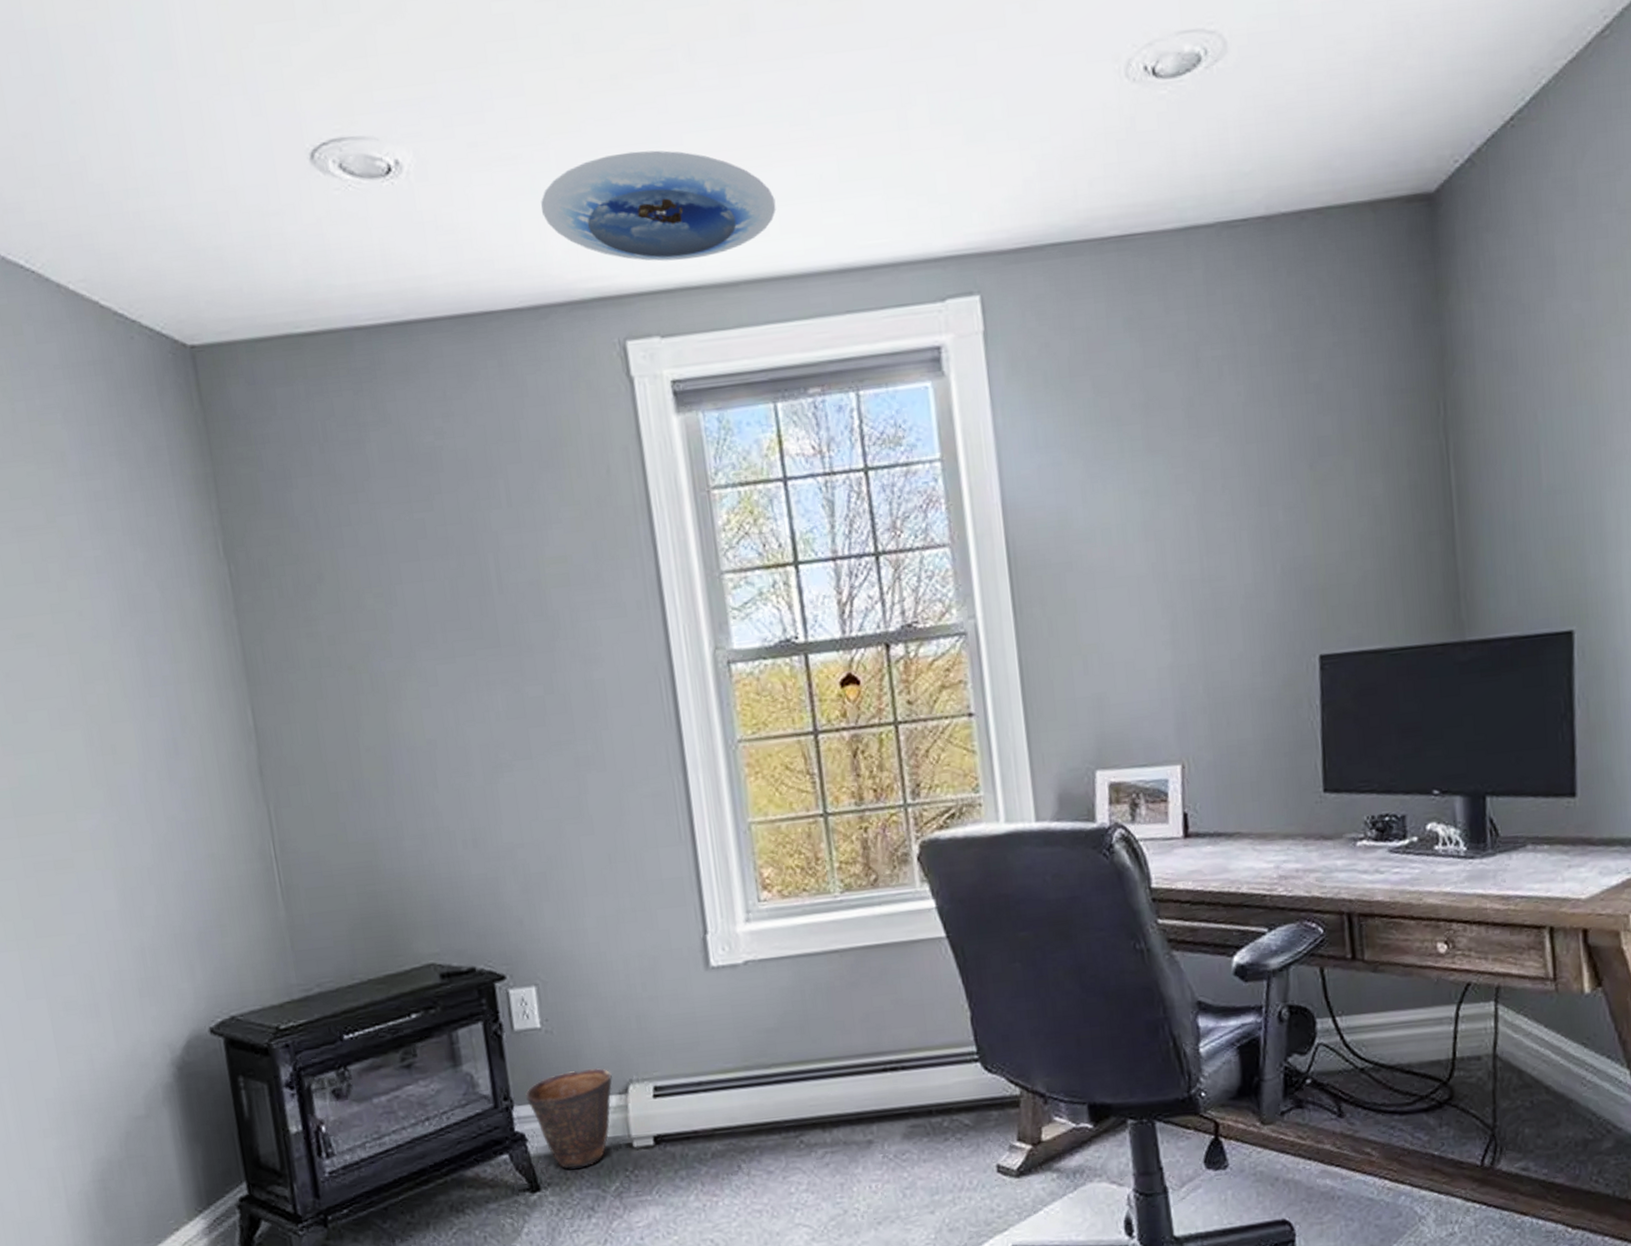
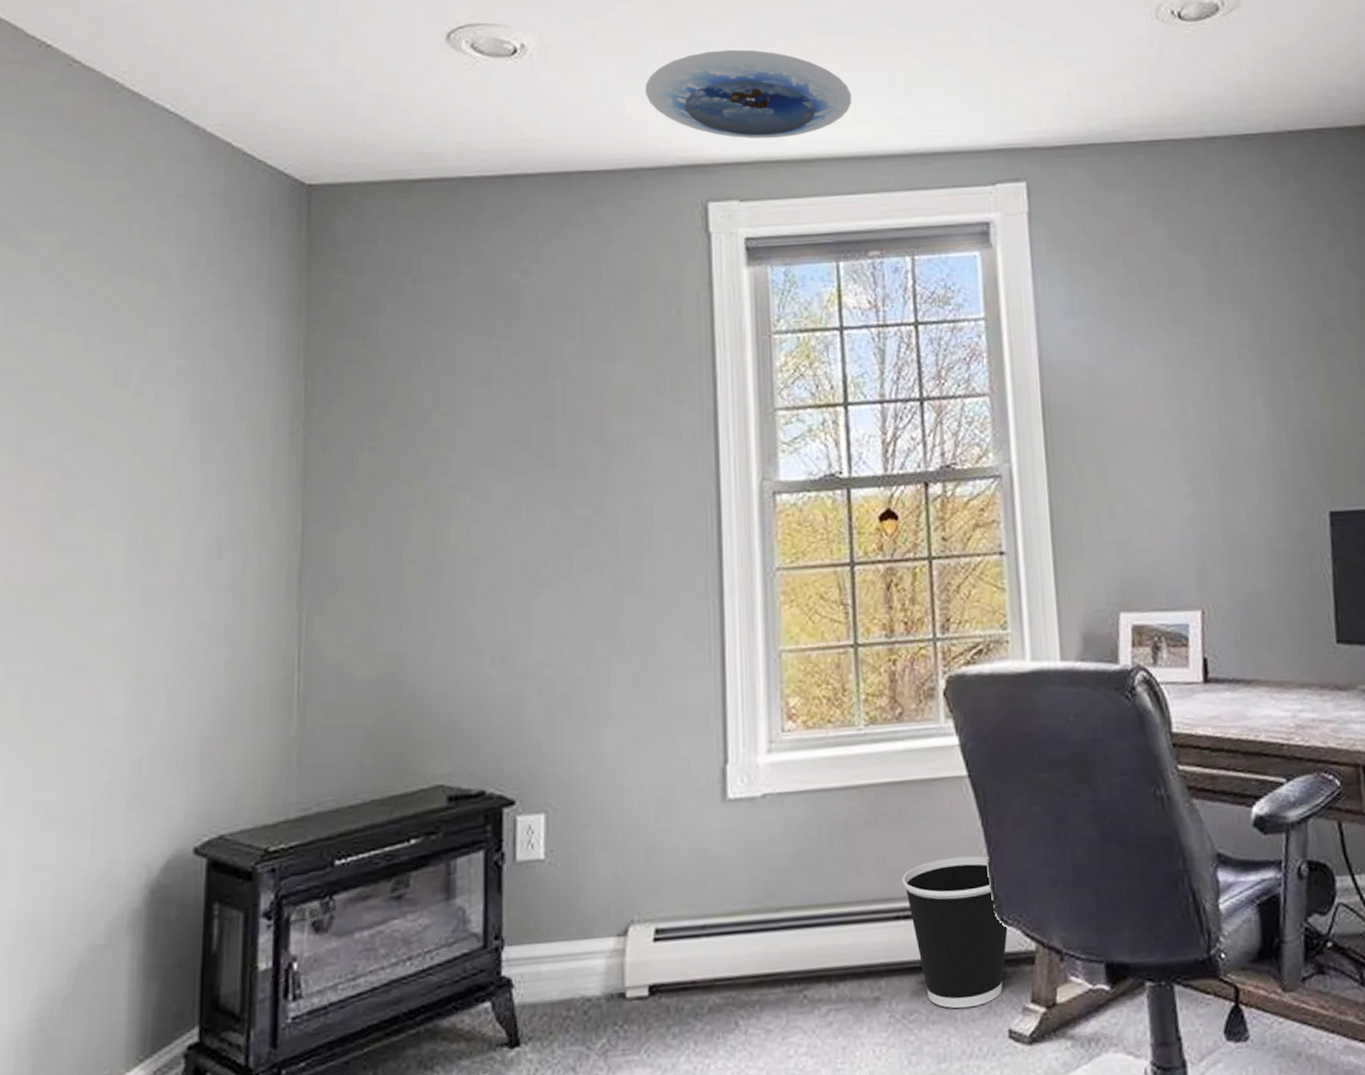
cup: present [525,1068,612,1170] -> none [517,906,612,1022]
wastebasket: none [887,1011,993,1148] -> present [902,856,1009,1009]

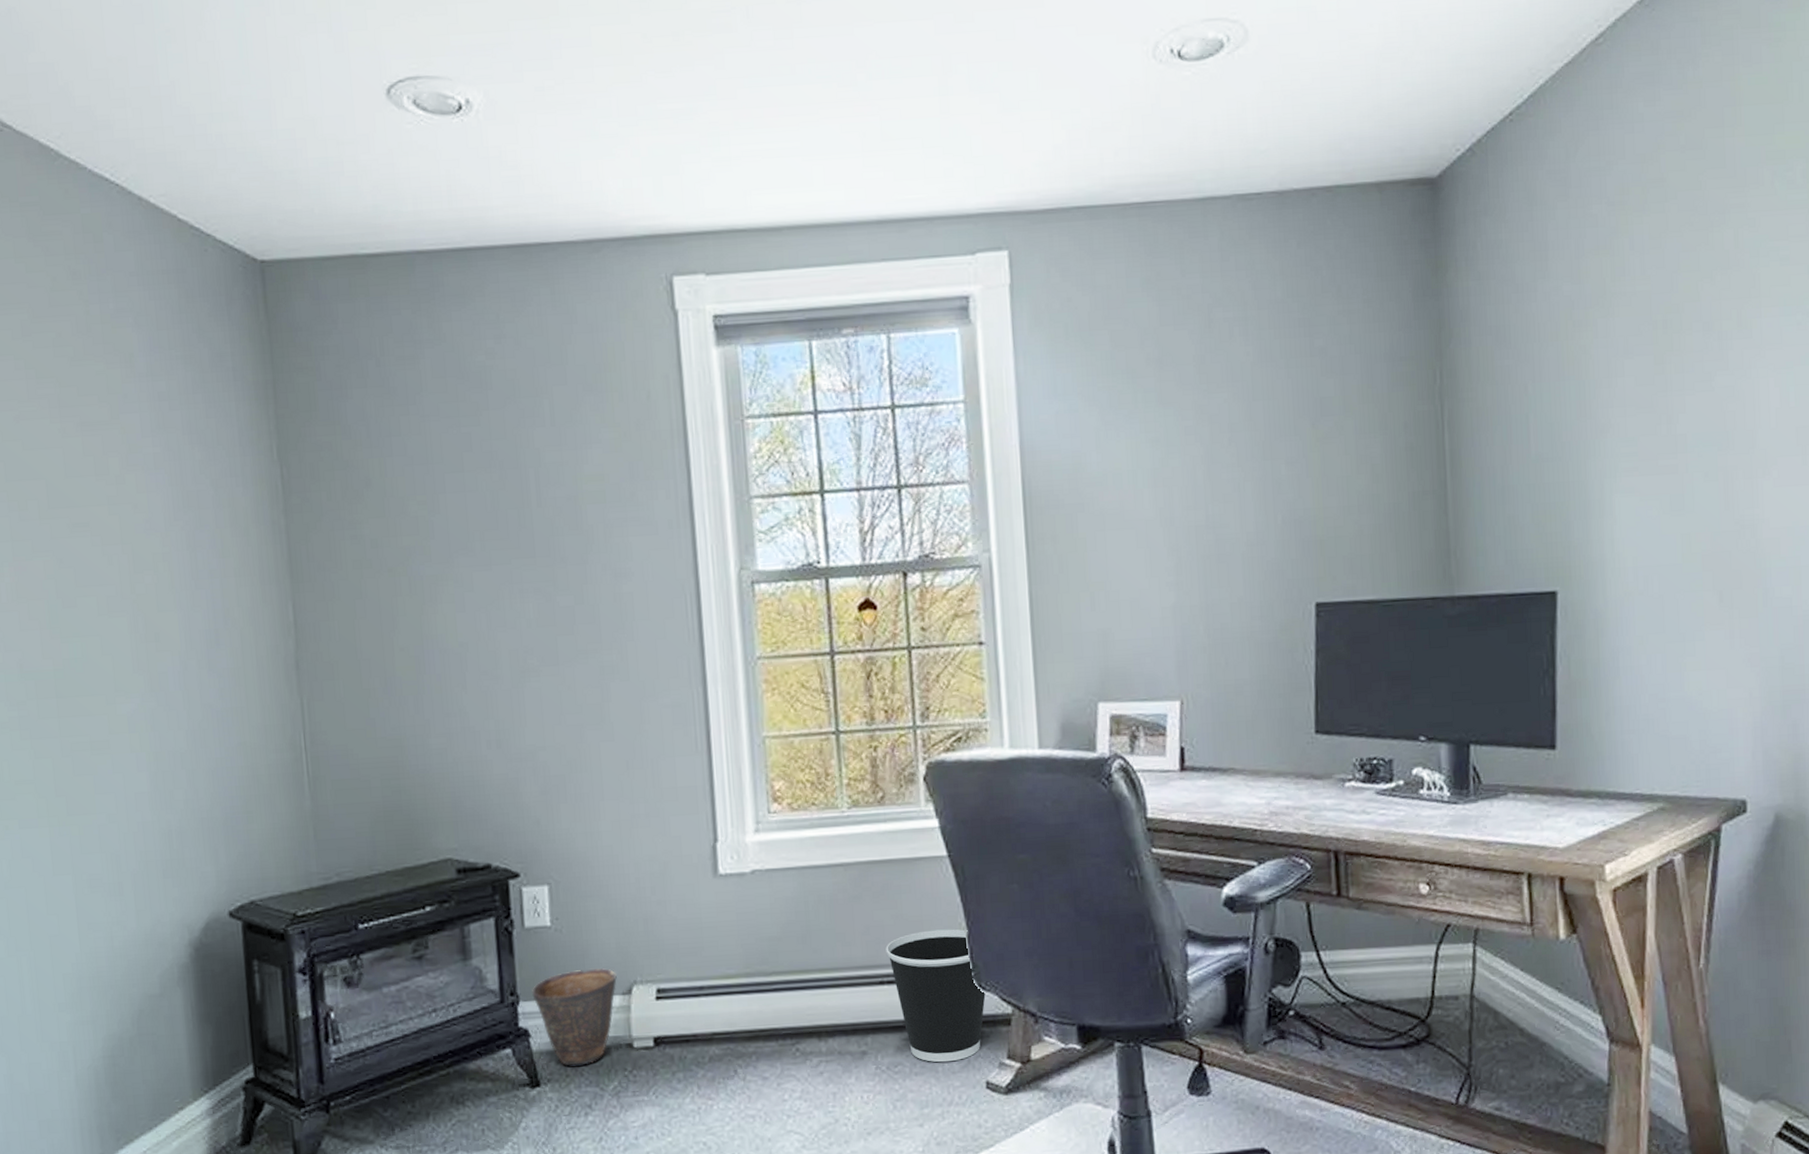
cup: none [517,906,612,1022] -> present [531,968,617,1067]
dome light: present [646,49,852,139] -> none [600,102,821,205]

